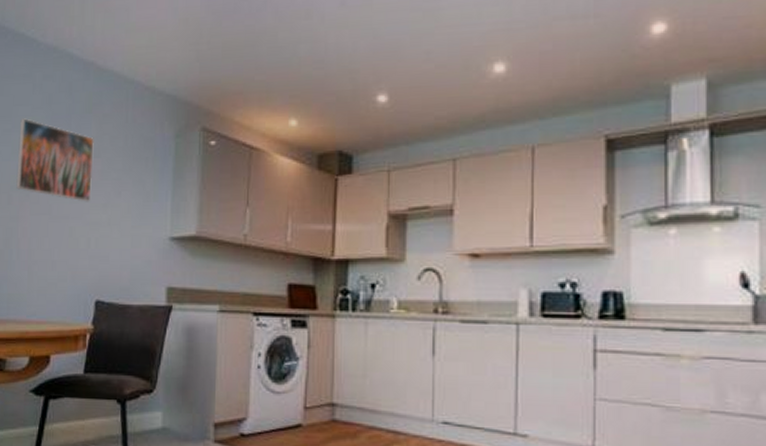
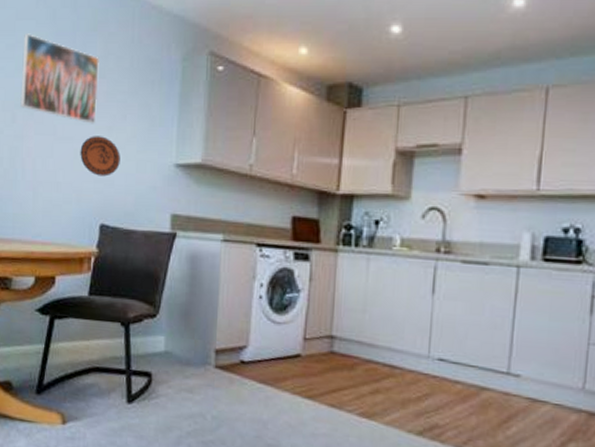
decorative plate: none [75,213,115,253] -> present [80,136,120,177]

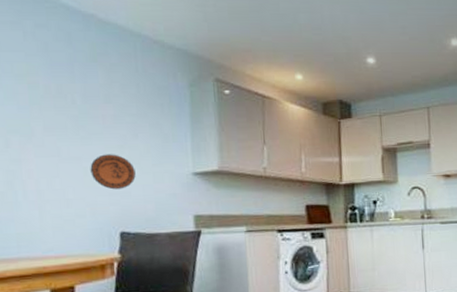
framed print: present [20,33,99,124] -> none [12,64,105,144]

